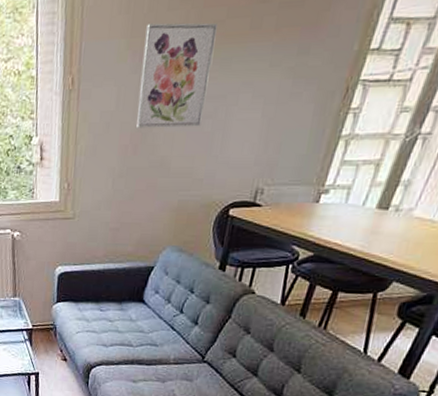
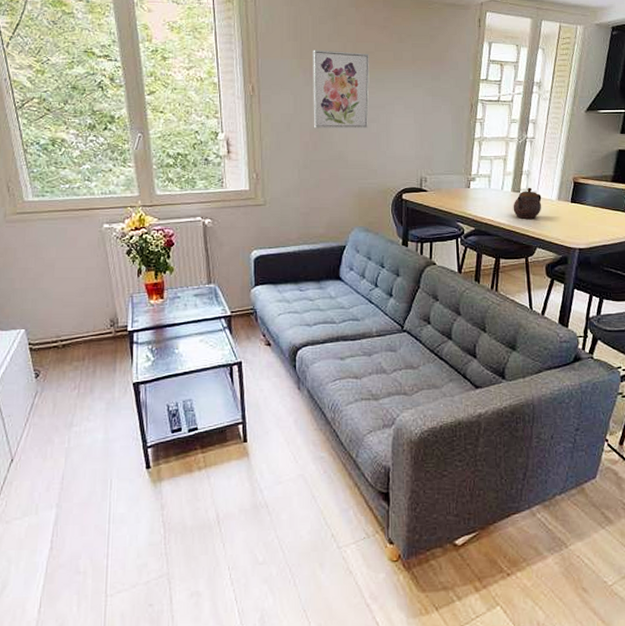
teapot: none [372,203,419,245] -> present [513,187,542,219]

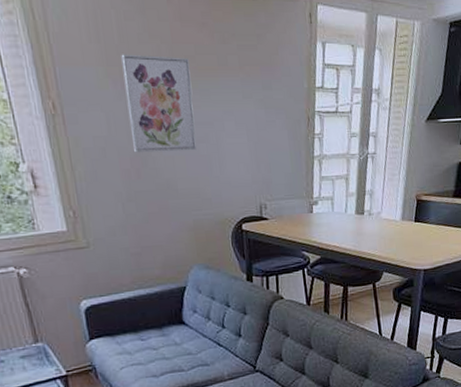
teapot: present [513,187,542,219] -> none [357,208,387,243]

